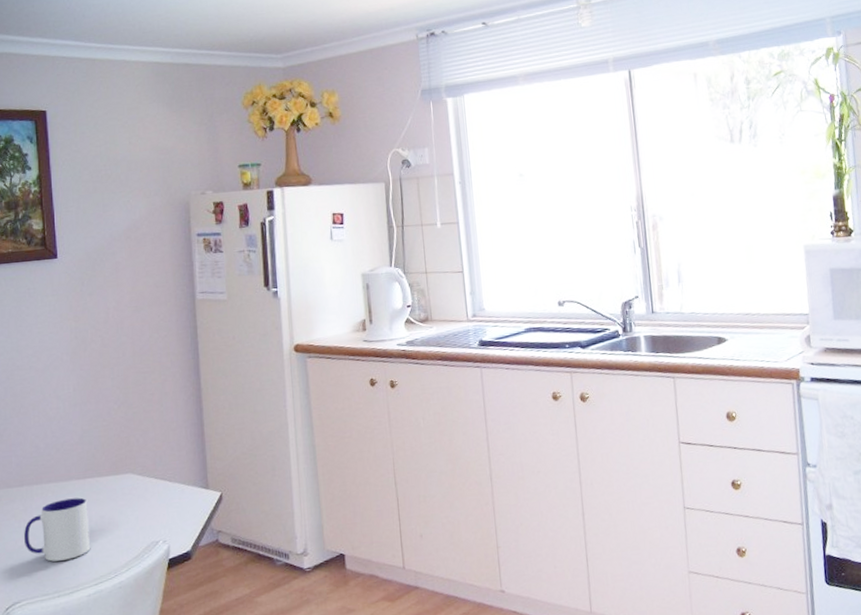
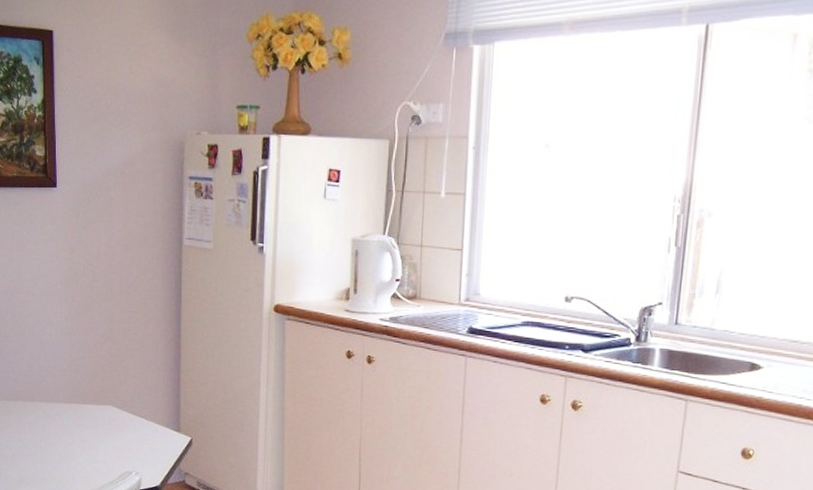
mug: present [24,497,90,562] -> none [18,419,72,473]

